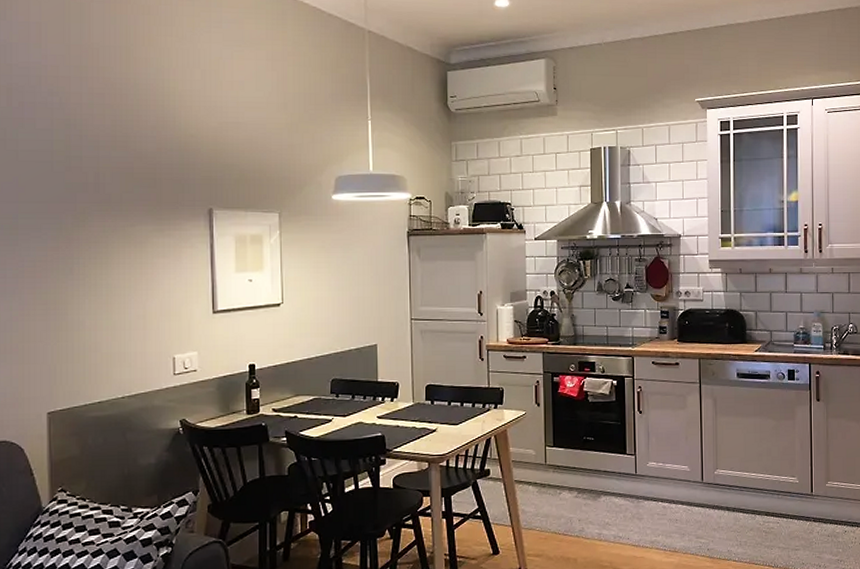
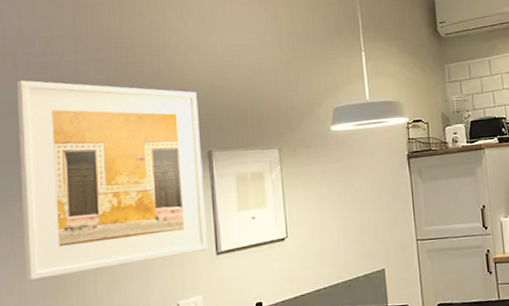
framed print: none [23,119,204,320] -> present [16,80,207,281]

